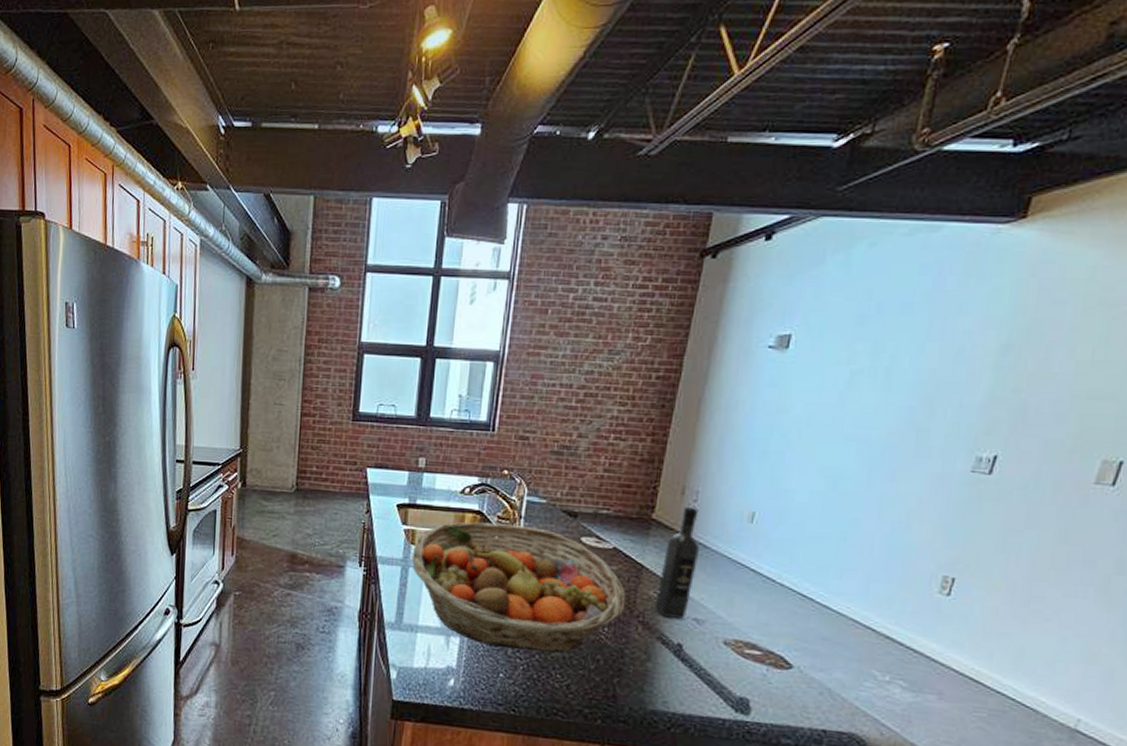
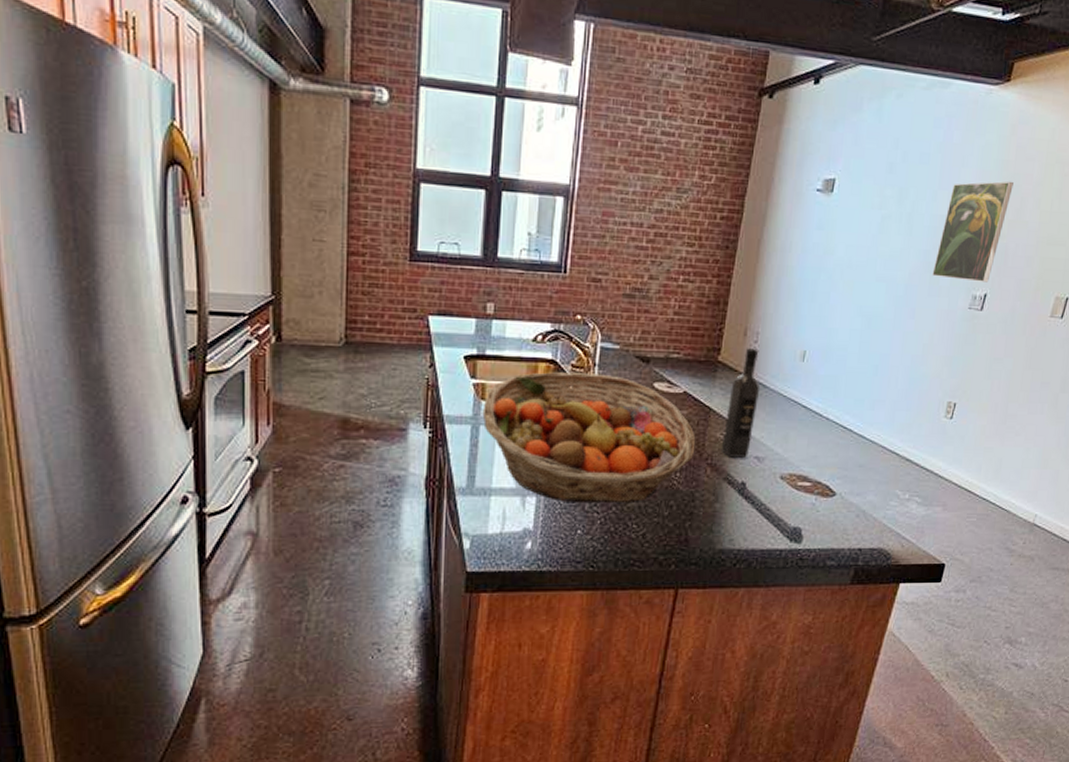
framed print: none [919,328,1034,443] -> present [932,181,1014,283]

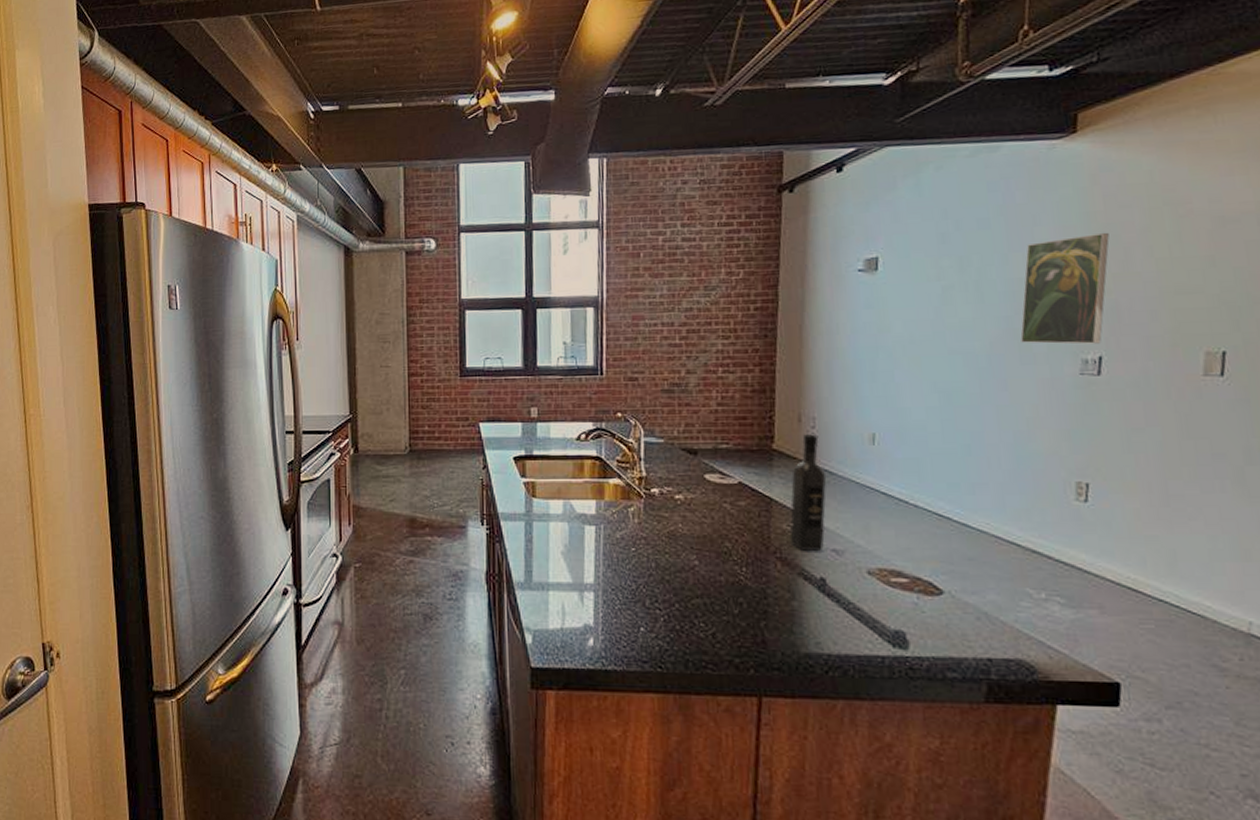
fruit basket: present [482,371,696,504] -> none [534,466,760,600]

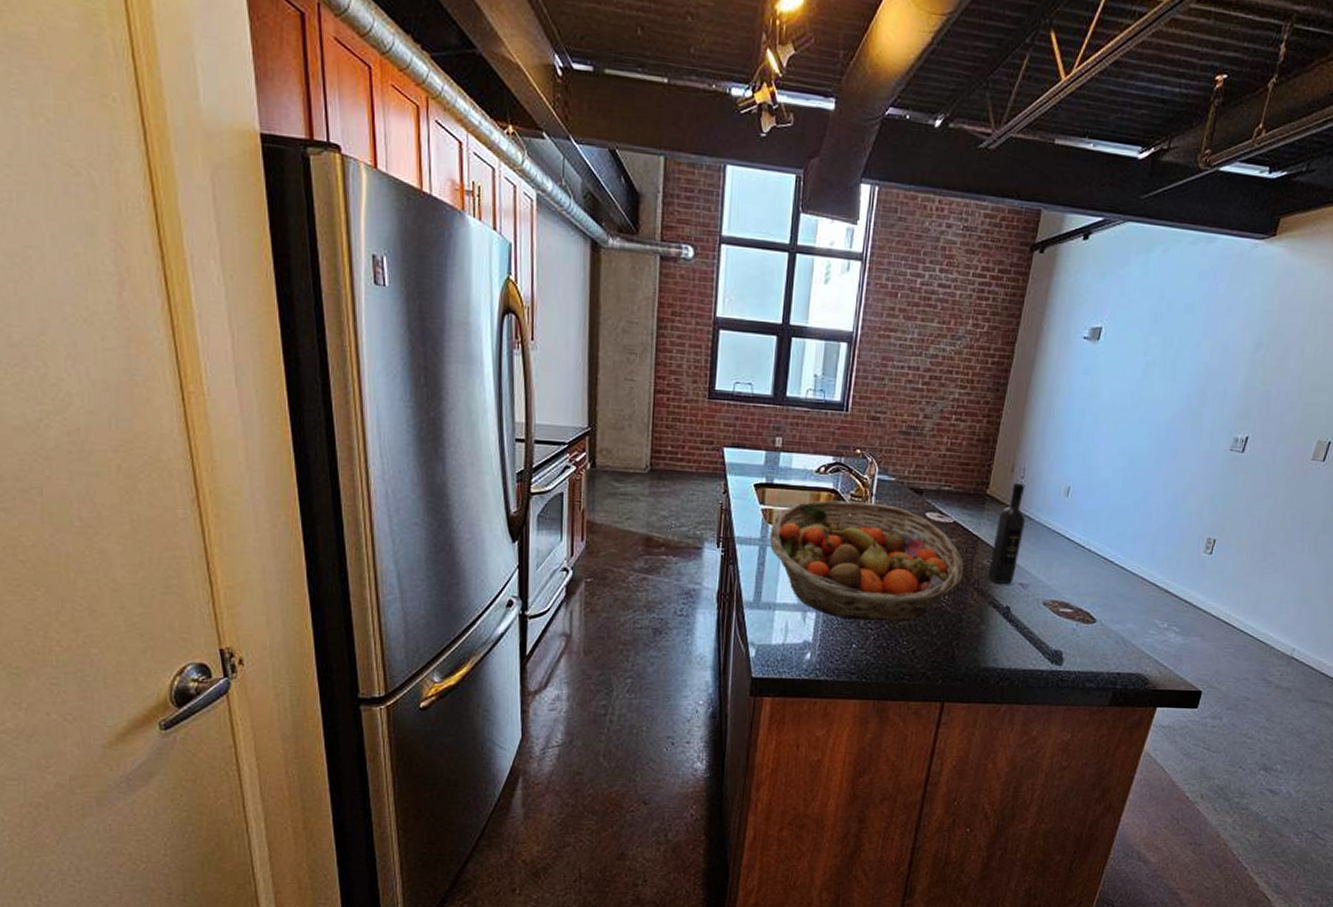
fruit basket: none [534,466,760,600] -> present [769,500,964,622]
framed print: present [1020,232,1110,344] -> none [1194,330,1277,426]

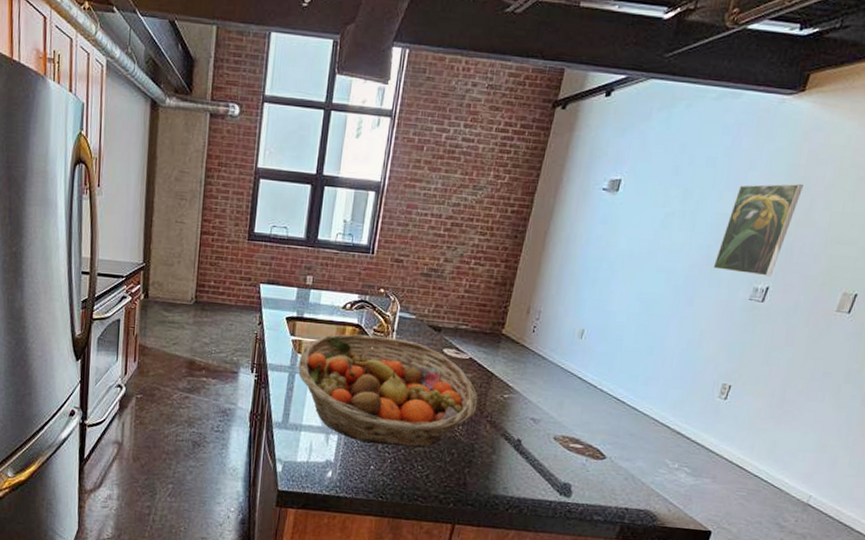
wine bottle: present [987,483,1026,584] -> none [500,324,540,418]
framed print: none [1194,330,1277,426] -> present [713,183,803,277]

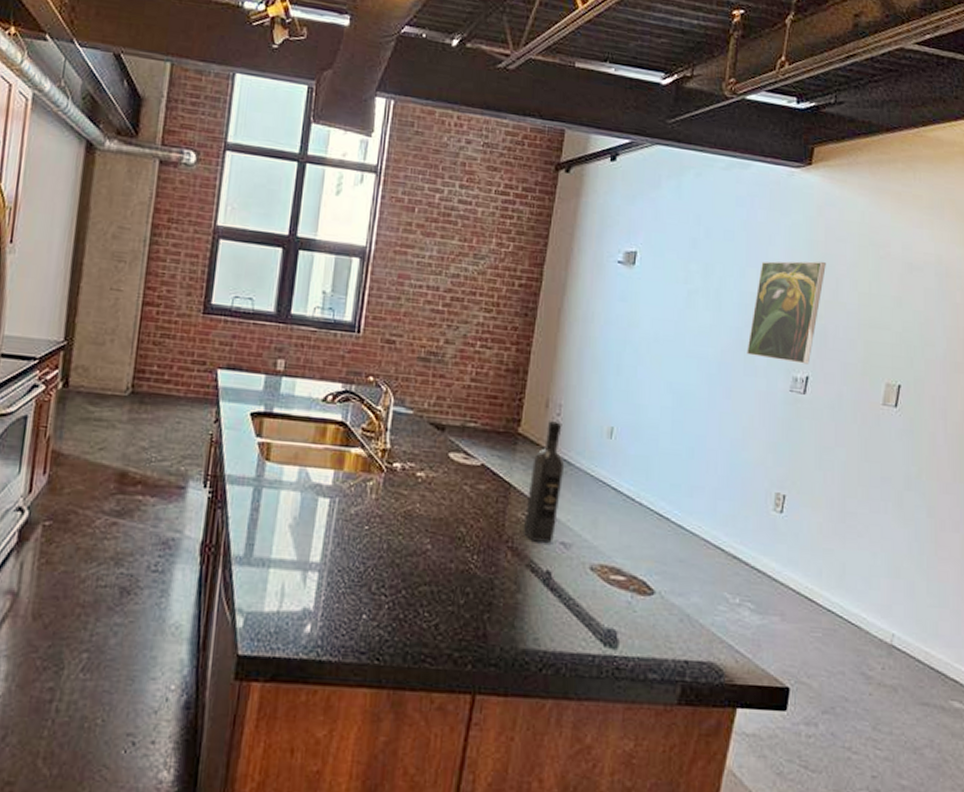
fruit basket: present [298,334,478,448] -> none [265,434,495,587]
wine bottle: none [500,324,540,418] -> present [522,421,565,543]

